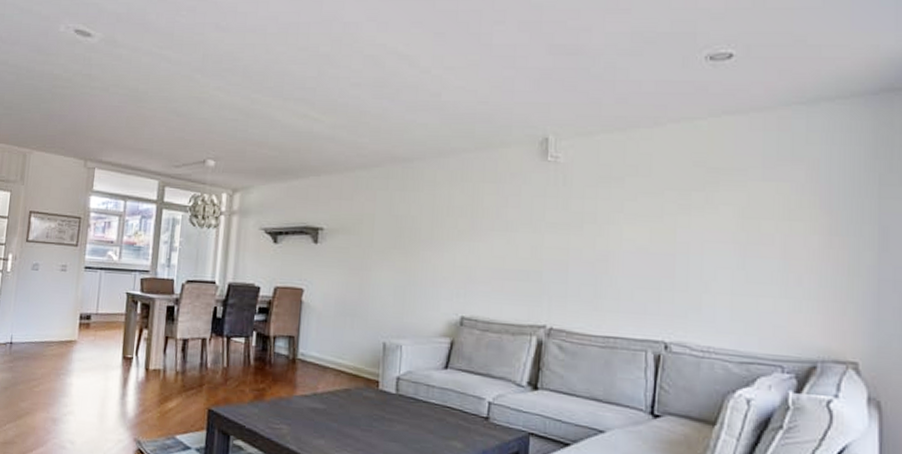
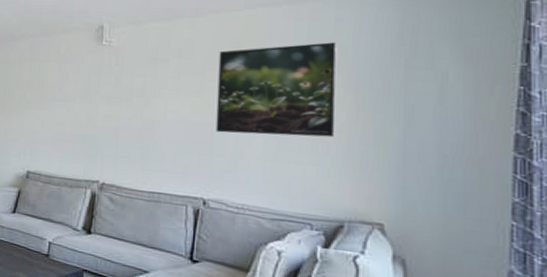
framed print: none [677,156,809,266] -> present [216,42,337,138]

